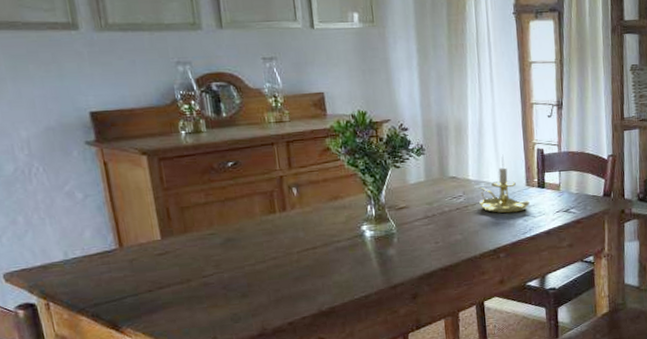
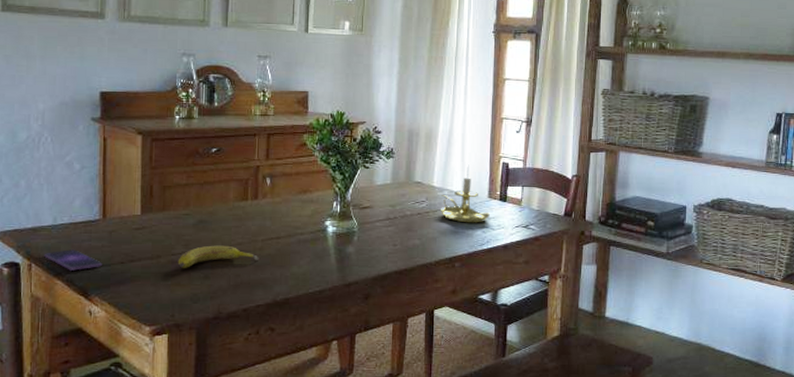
smartphone: none [61,283,128,305] -> present [44,249,102,271]
fruit: none [210,261,298,289] -> present [177,245,260,268]

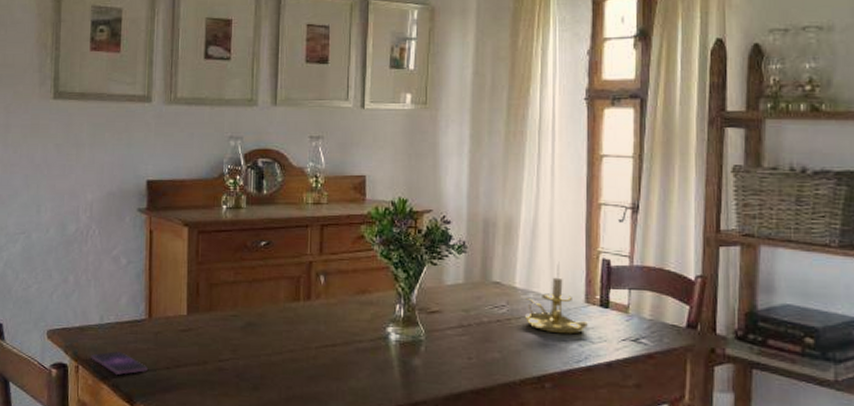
fruit: present [177,245,260,268] -> none [225,351,313,377]

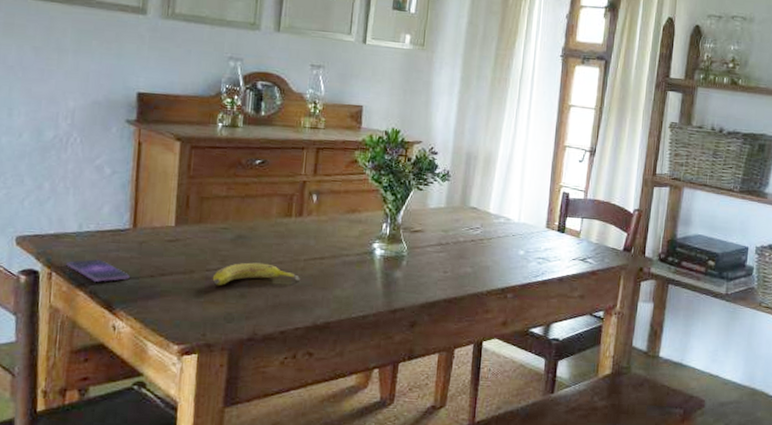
fruit: none [225,351,313,377] -> present [212,262,301,285]
candle holder: present [525,260,588,335] -> none [495,191,547,254]

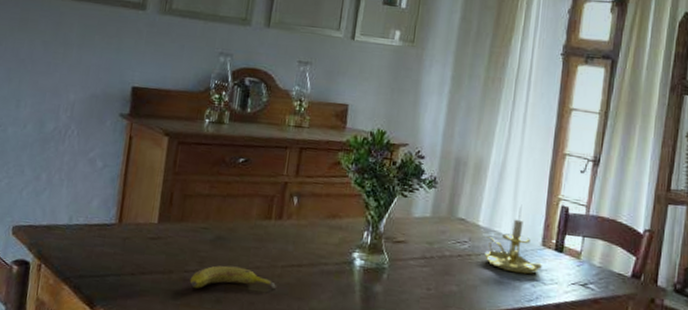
smartphone: present [66,259,130,282] -> none [55,253,112,277]
candle holder: none [495,191,547,254] -> present [485,203,542,275]

